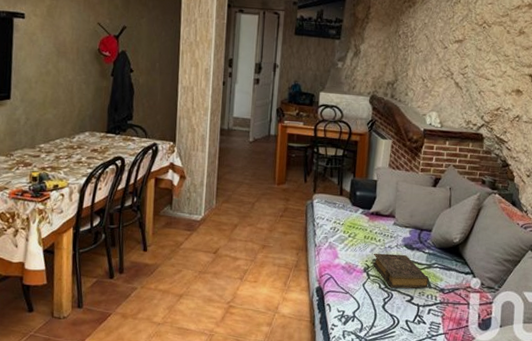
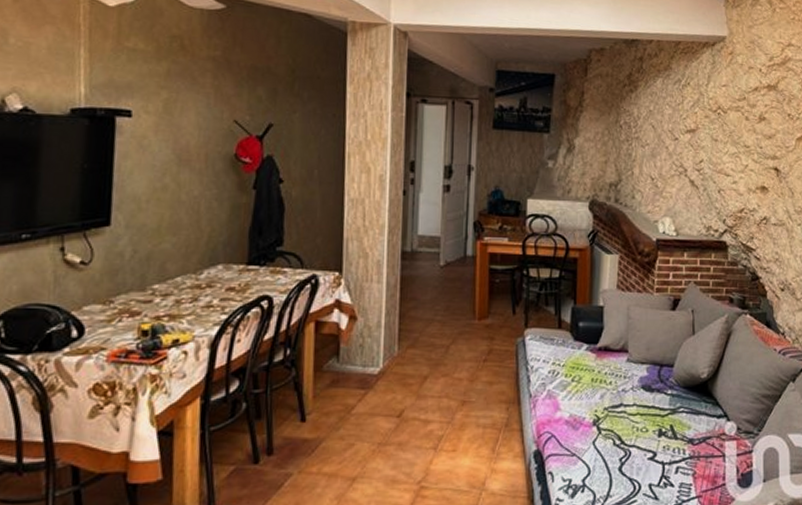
book: present [372,253,429,289] -> none [603,398,674,443]

